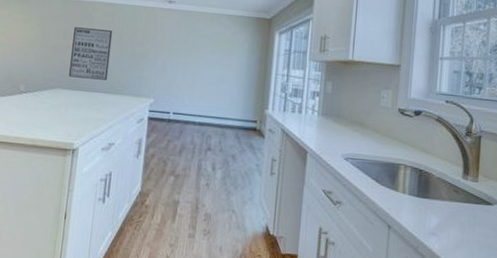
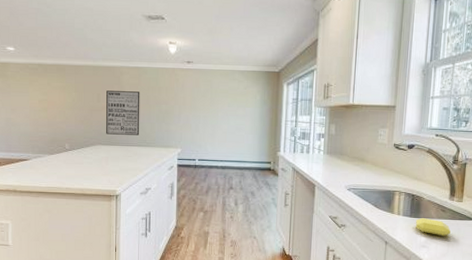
soap bar: none [423,199,465,223] -> present [415,218,451,237]

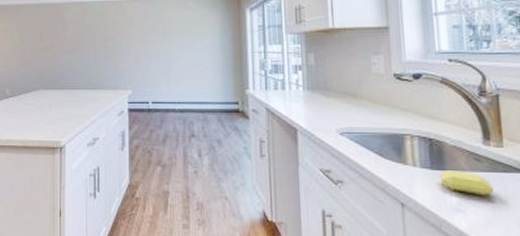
wall art: present [106,90,140,135] -> none [49,28,85,77]

